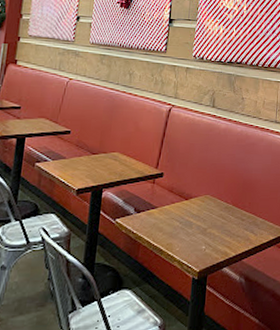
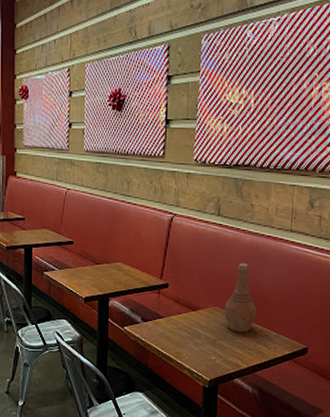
vase: none [215,151,245,220] -> present [224,263,257,333]

